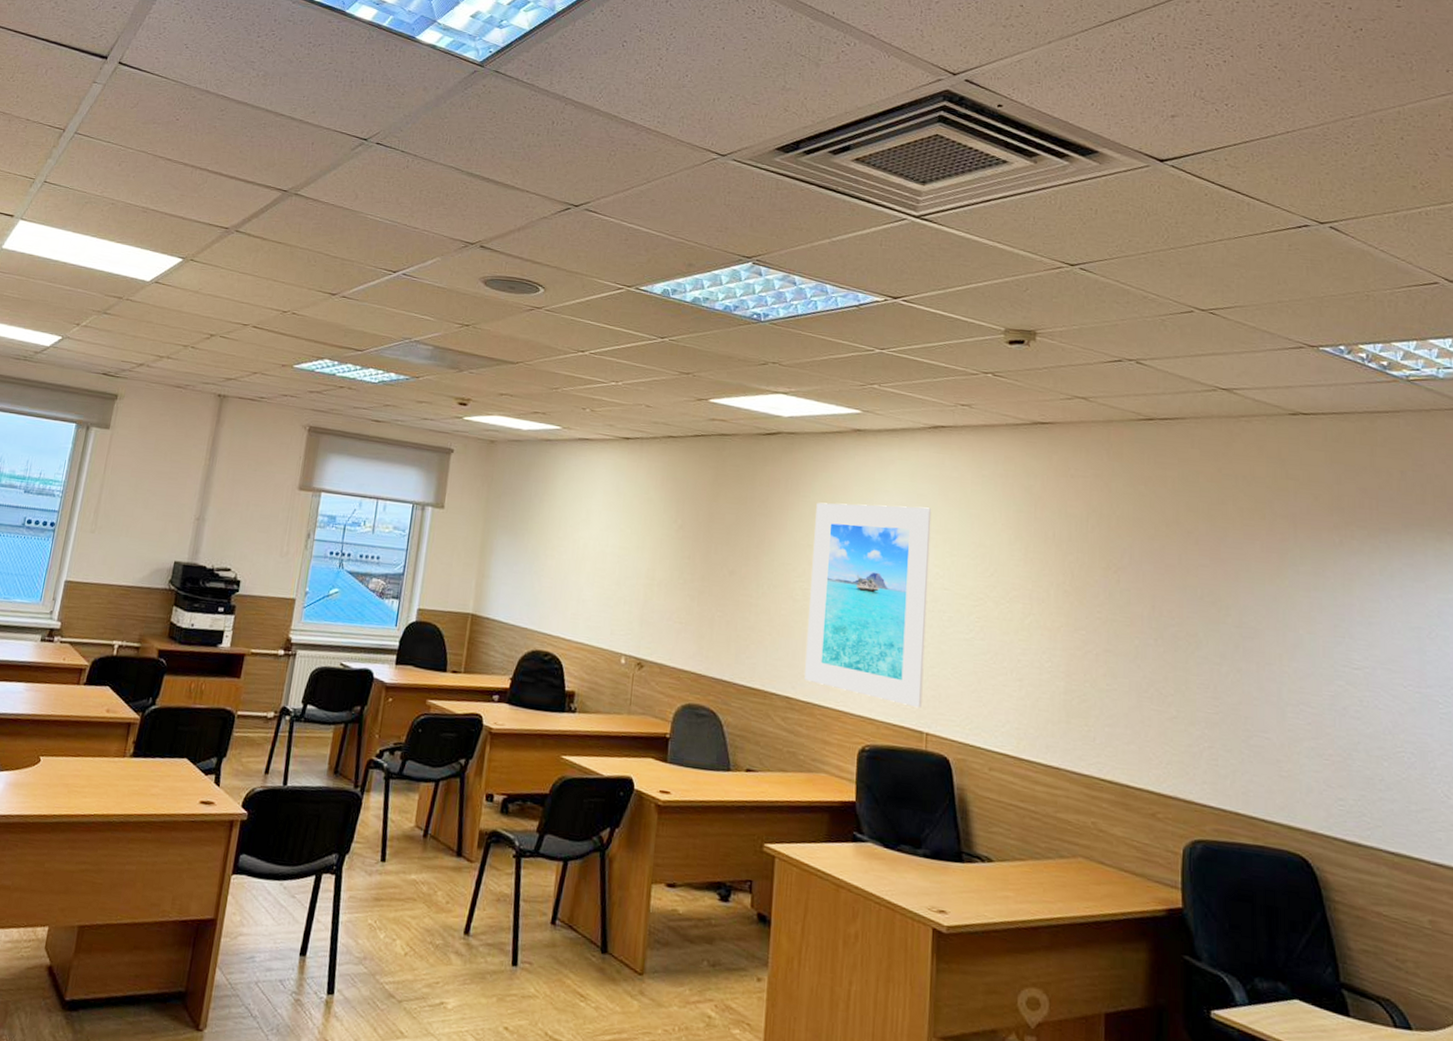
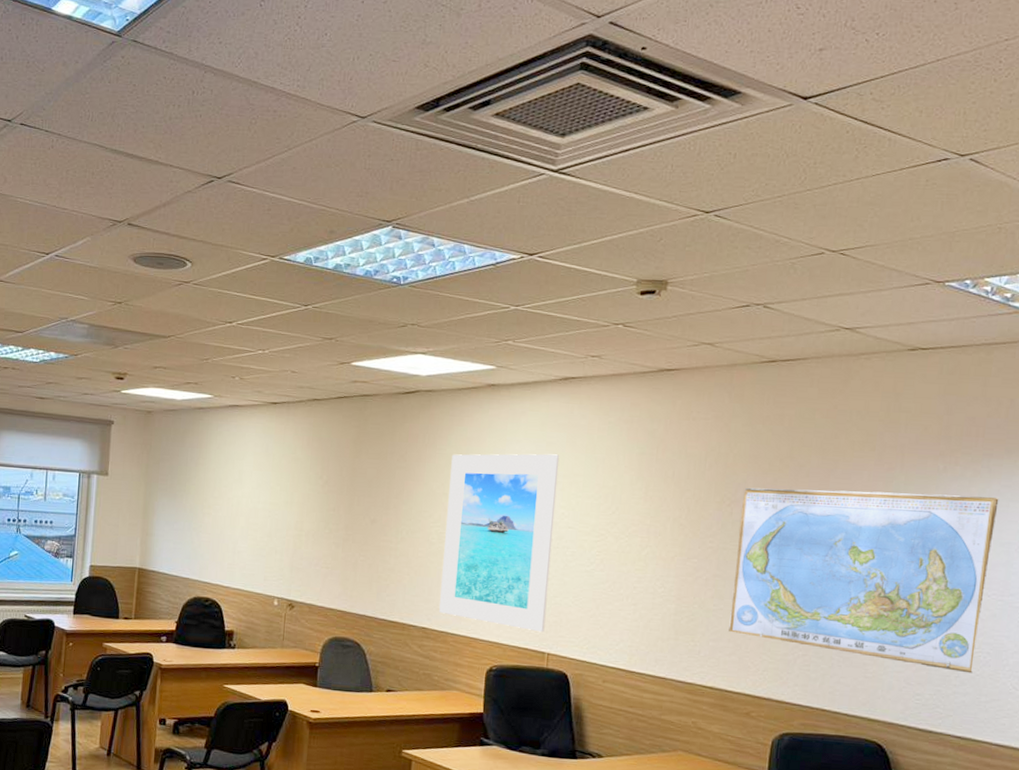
world map: none [1125,554,1402,777] -> present [729,487,999,674]

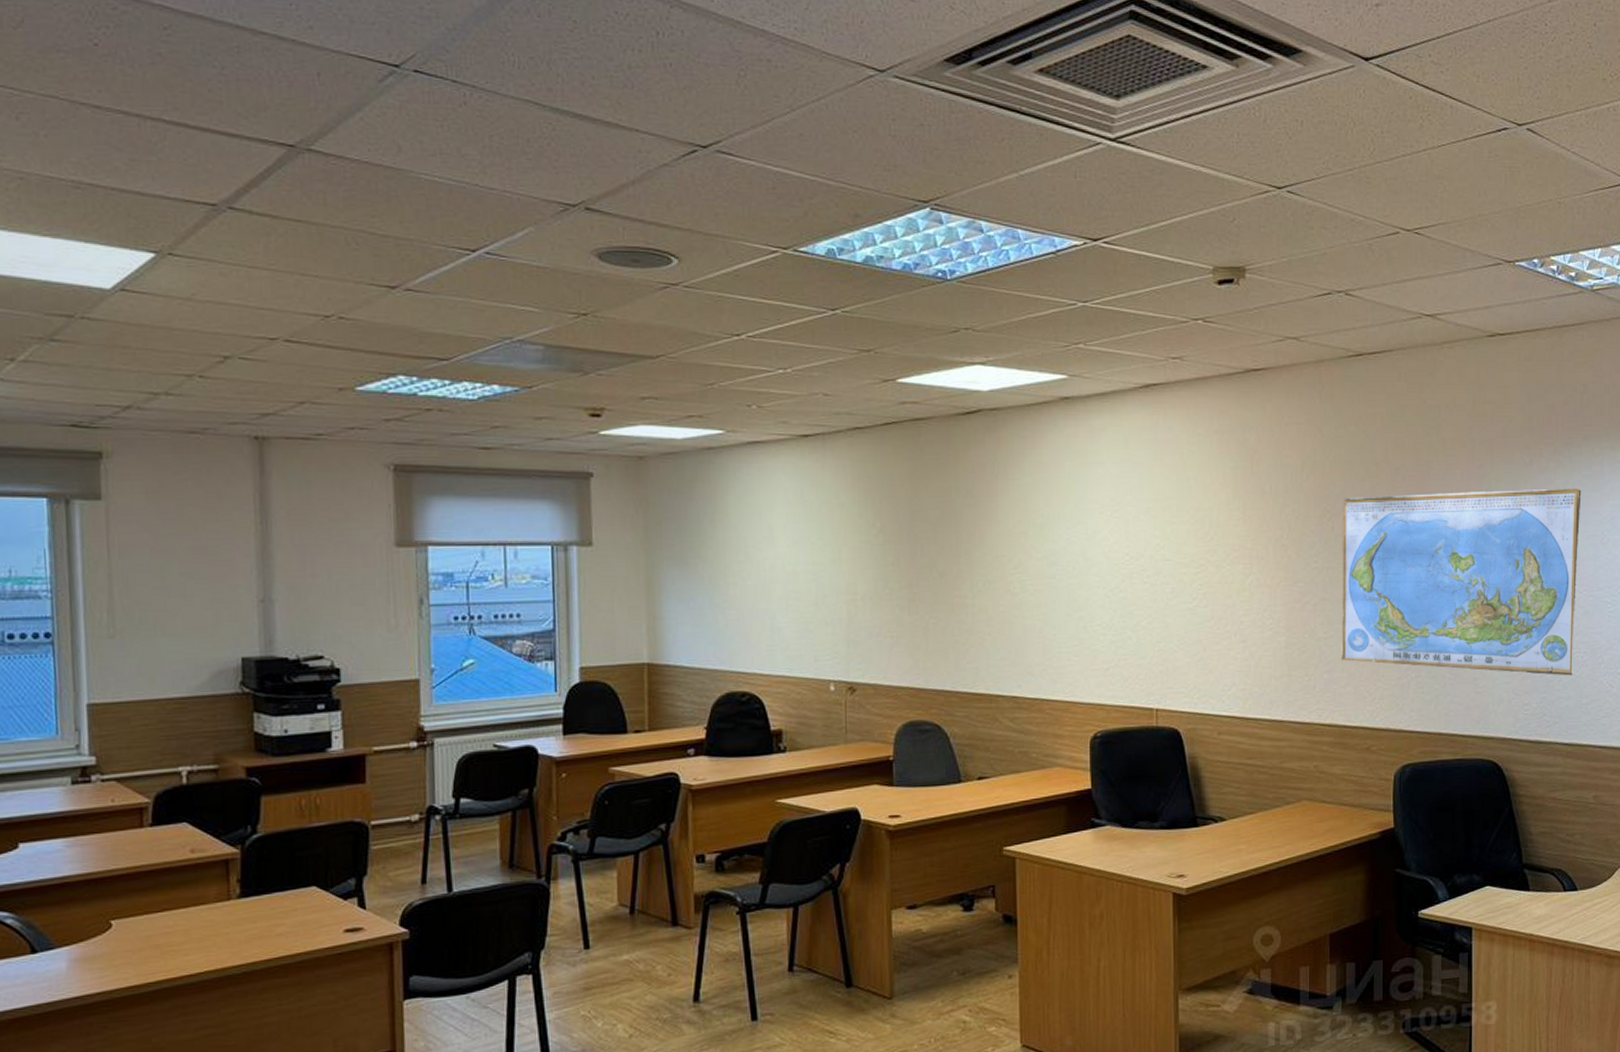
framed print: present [439,454,560,632] -> none [1028,475,1150,686]

